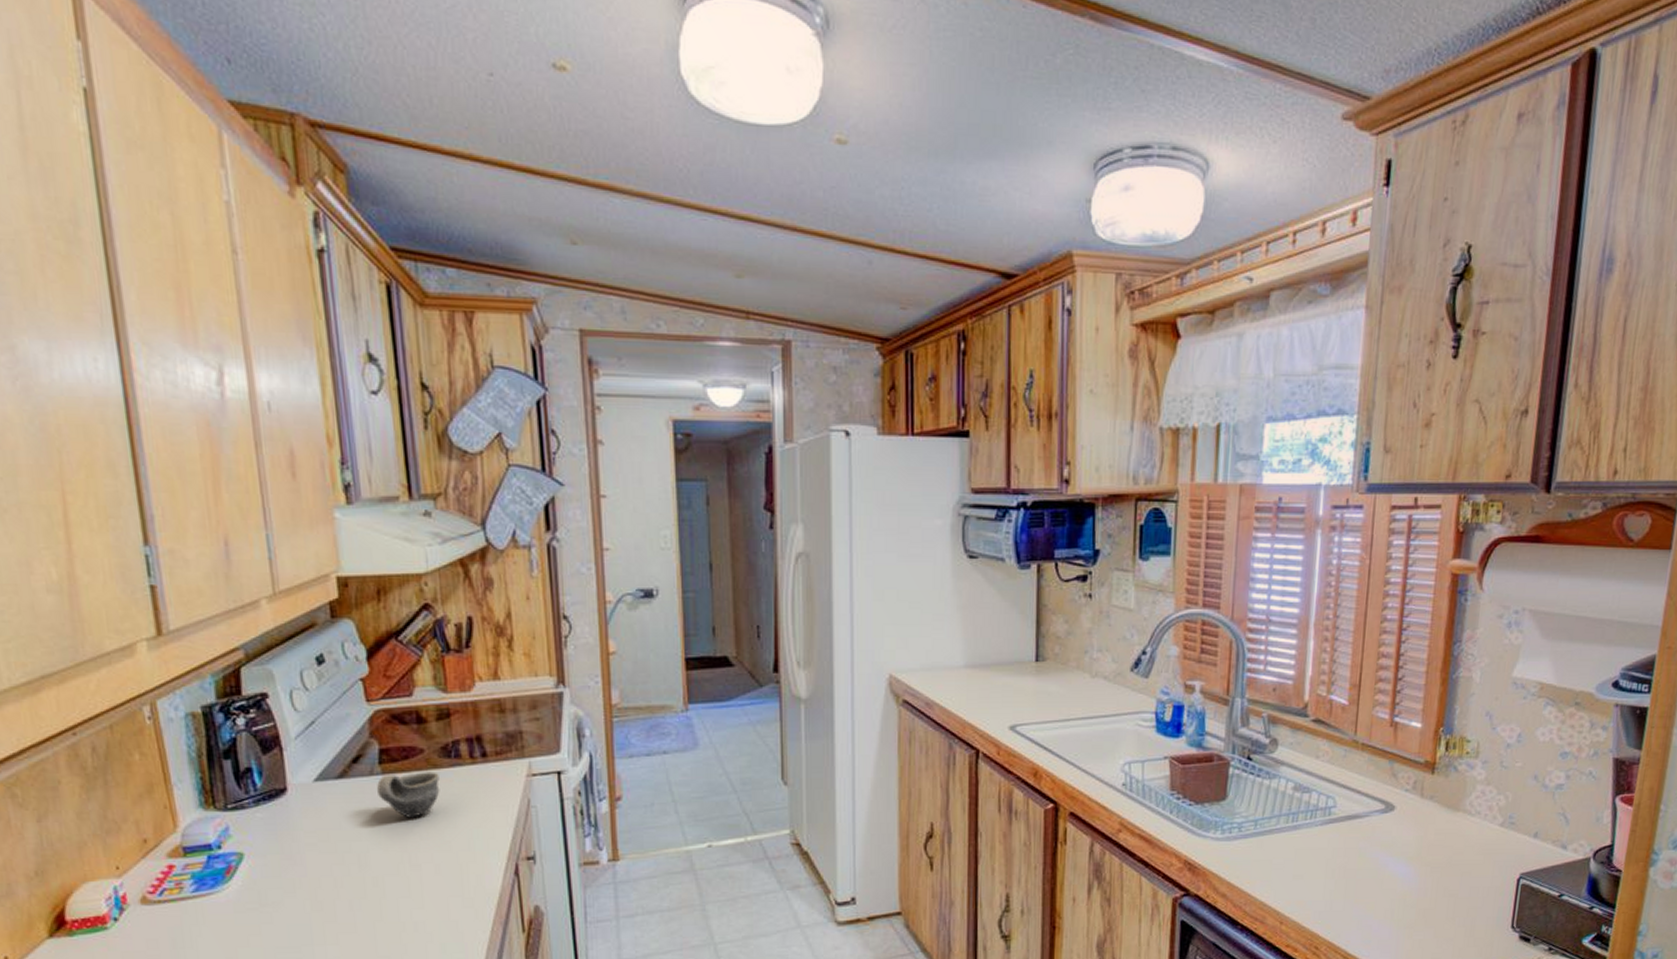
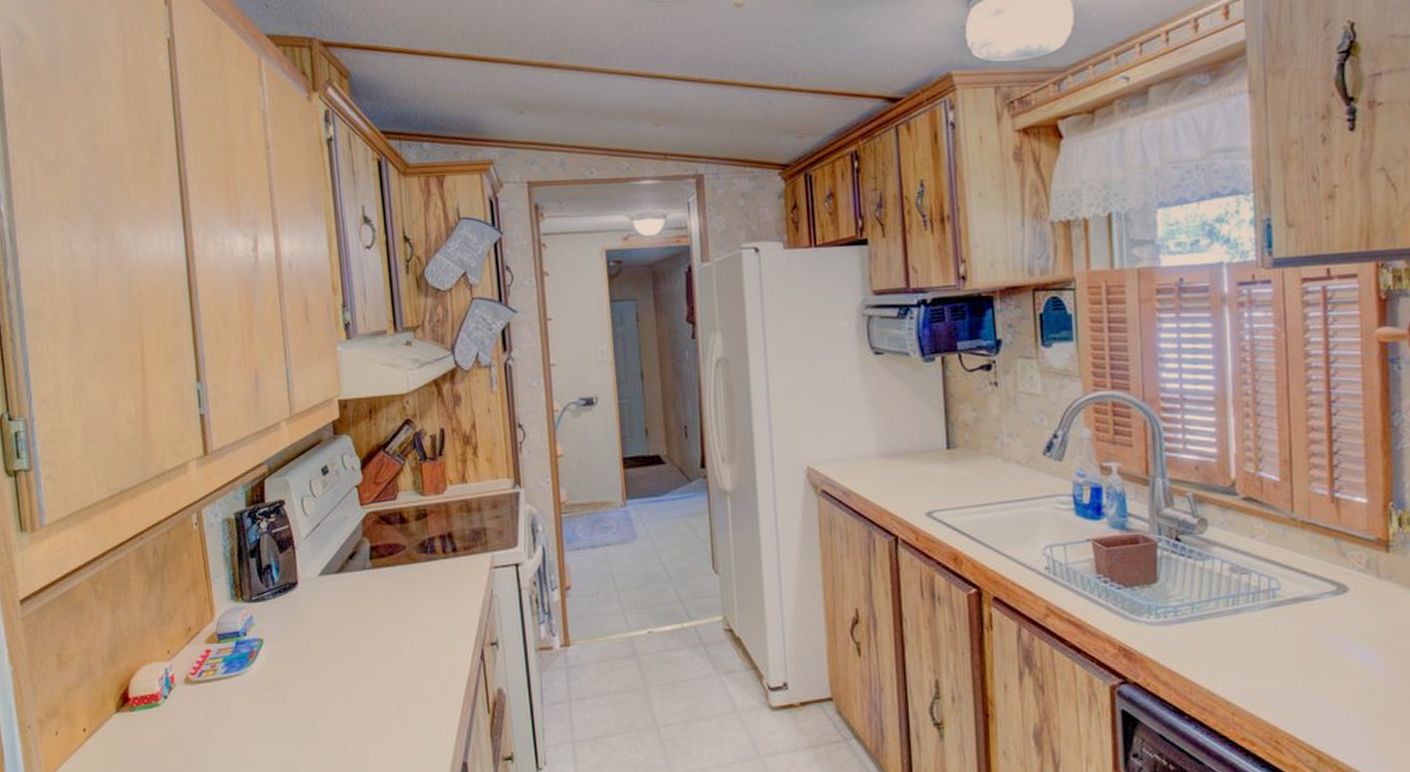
cup: present [377,772,441,818] -> none [368,566,419,607]

